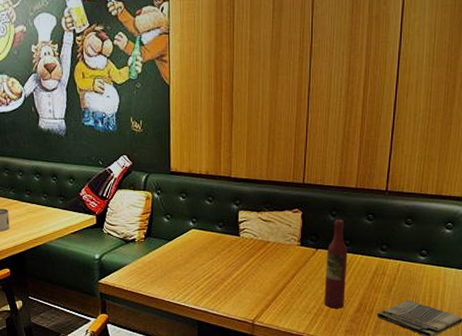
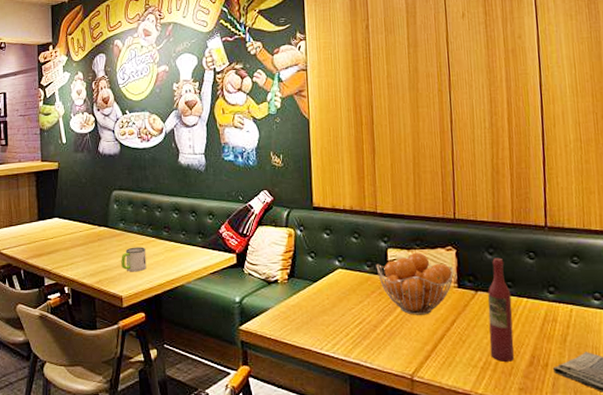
fruit basket: none [227,214,299,270] -> present [376,252,454,315]

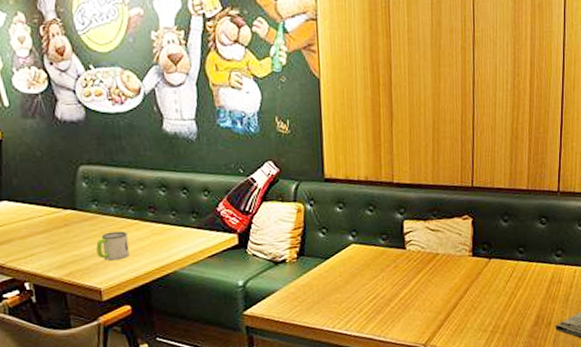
fruit basket: present [376,252,454,315] -> none [391,222,470,287]
wine bottle: present [488,257,514,362] -> none [499,224,522,324]

